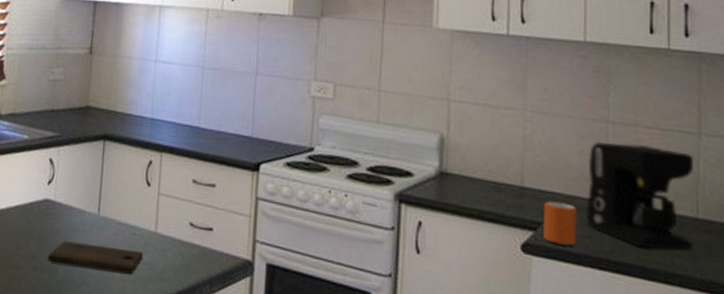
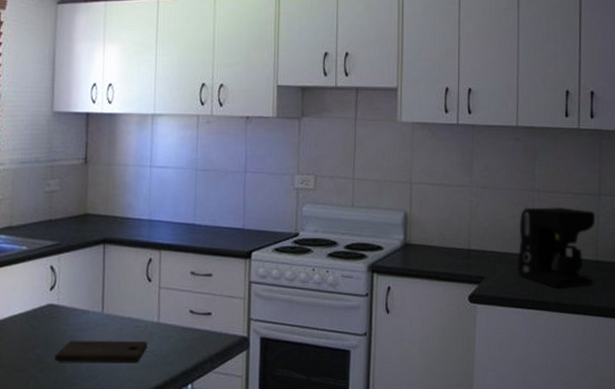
mug: present [544,201,577,246] -> none [486,259,510,293]

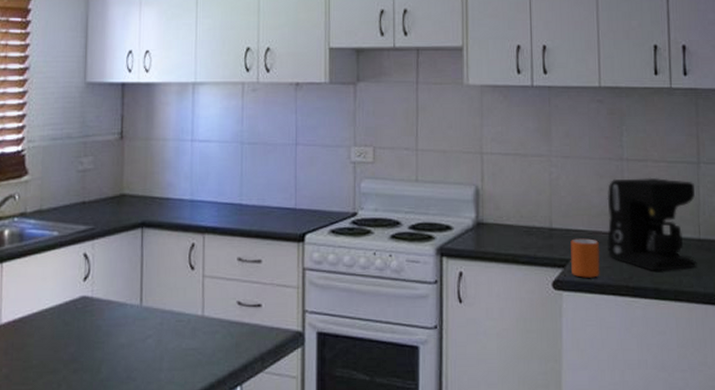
cutting board: present [55,340,148,362] -> none [89,337,192,362]
mug: none [486,259,510,293] -> present [570,238,600,278]

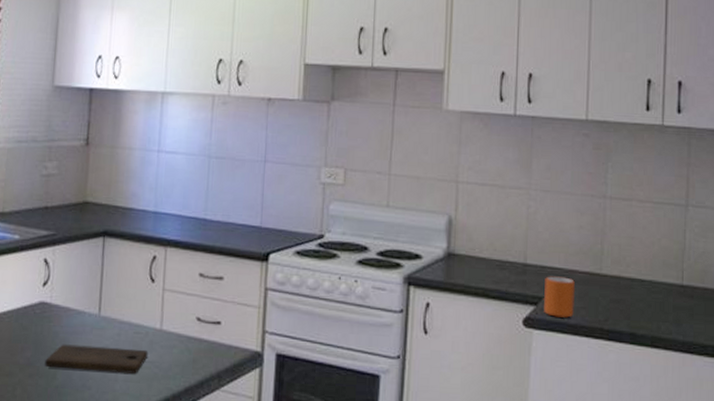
cutting board: none [89,337,192,362] -> present [45,344,149,374]
coffee maker: present [607,177,697,271] -> none [584,216,680,316]

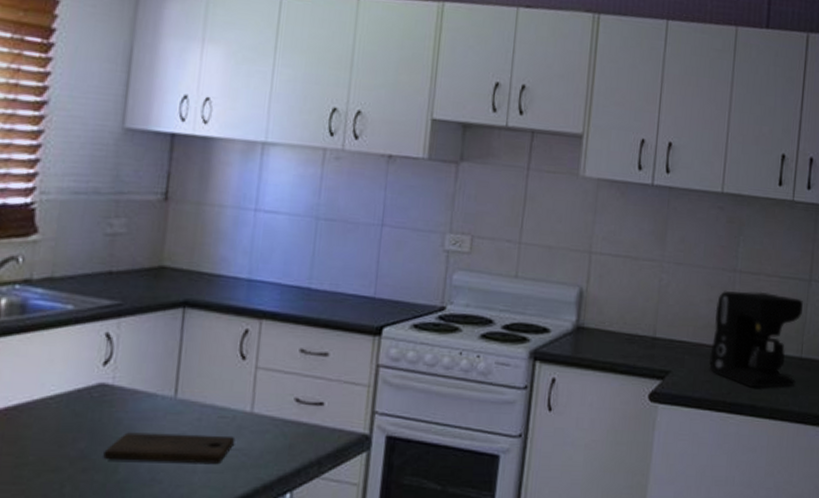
mug: present [544,276,575,318] -> none [670,350,702,392]
coffee maker: none [584,216,680,316] -> present [709,290,803,388]

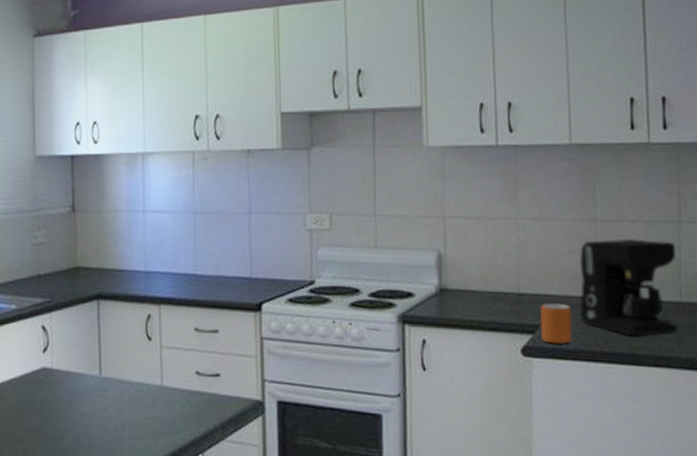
cutting board: present [103,432,236,463] -> none [52,406,152,431]
mug: none [670,350,702,392] -> present [540,303,572,344]

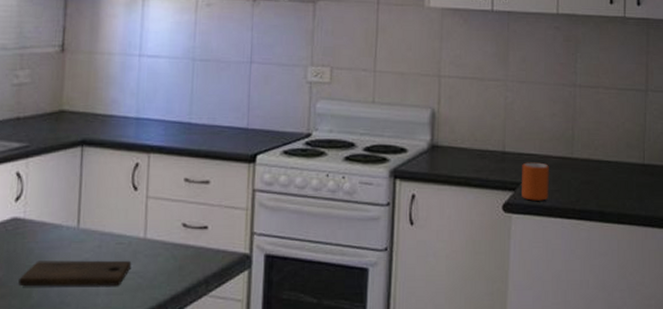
cutting board: none [52,406,152,431] -> present [18,260,132,287]
coffee maker: present [579,238,678,336] -> none [557,103,641,195]

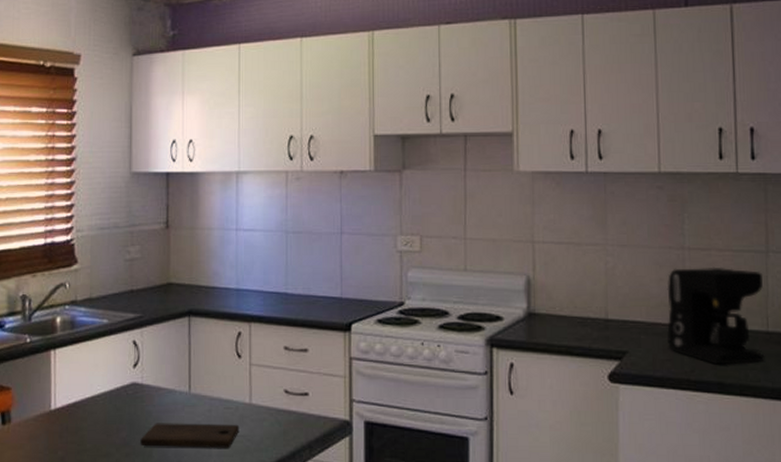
mug: present [522,162,549,201] -> none [628,330,659,371]
coffee maker: none [557,103,641,195] -> present [667,267,765,365]

